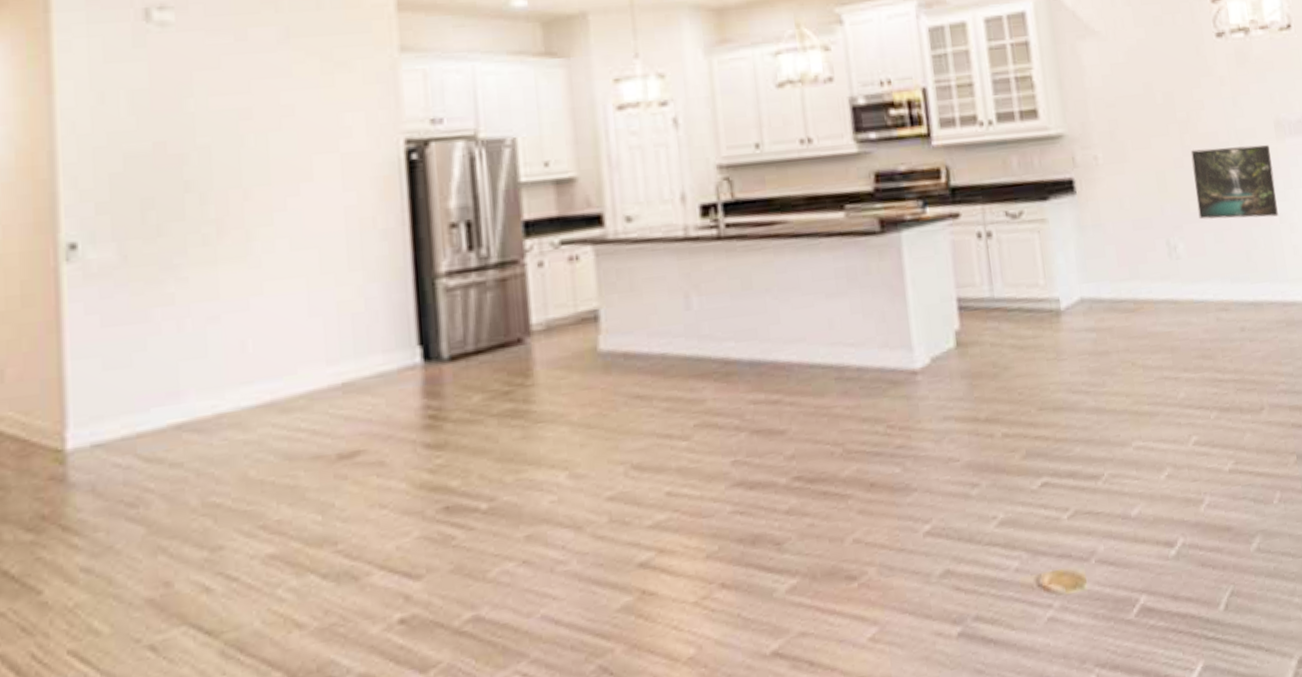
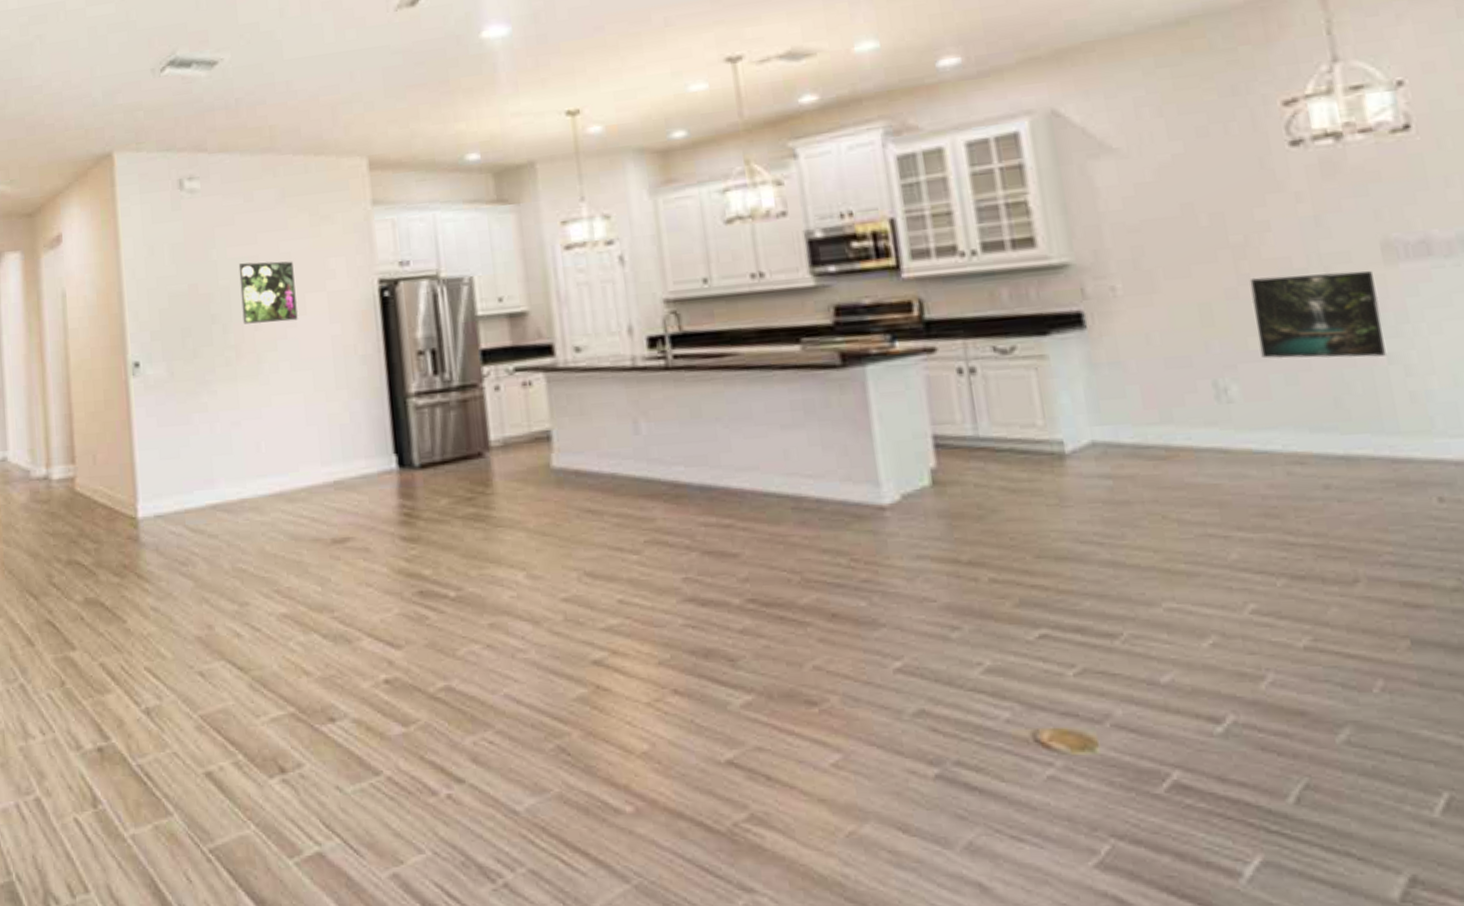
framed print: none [224,115,302,193] -> present [238,261,298,324]

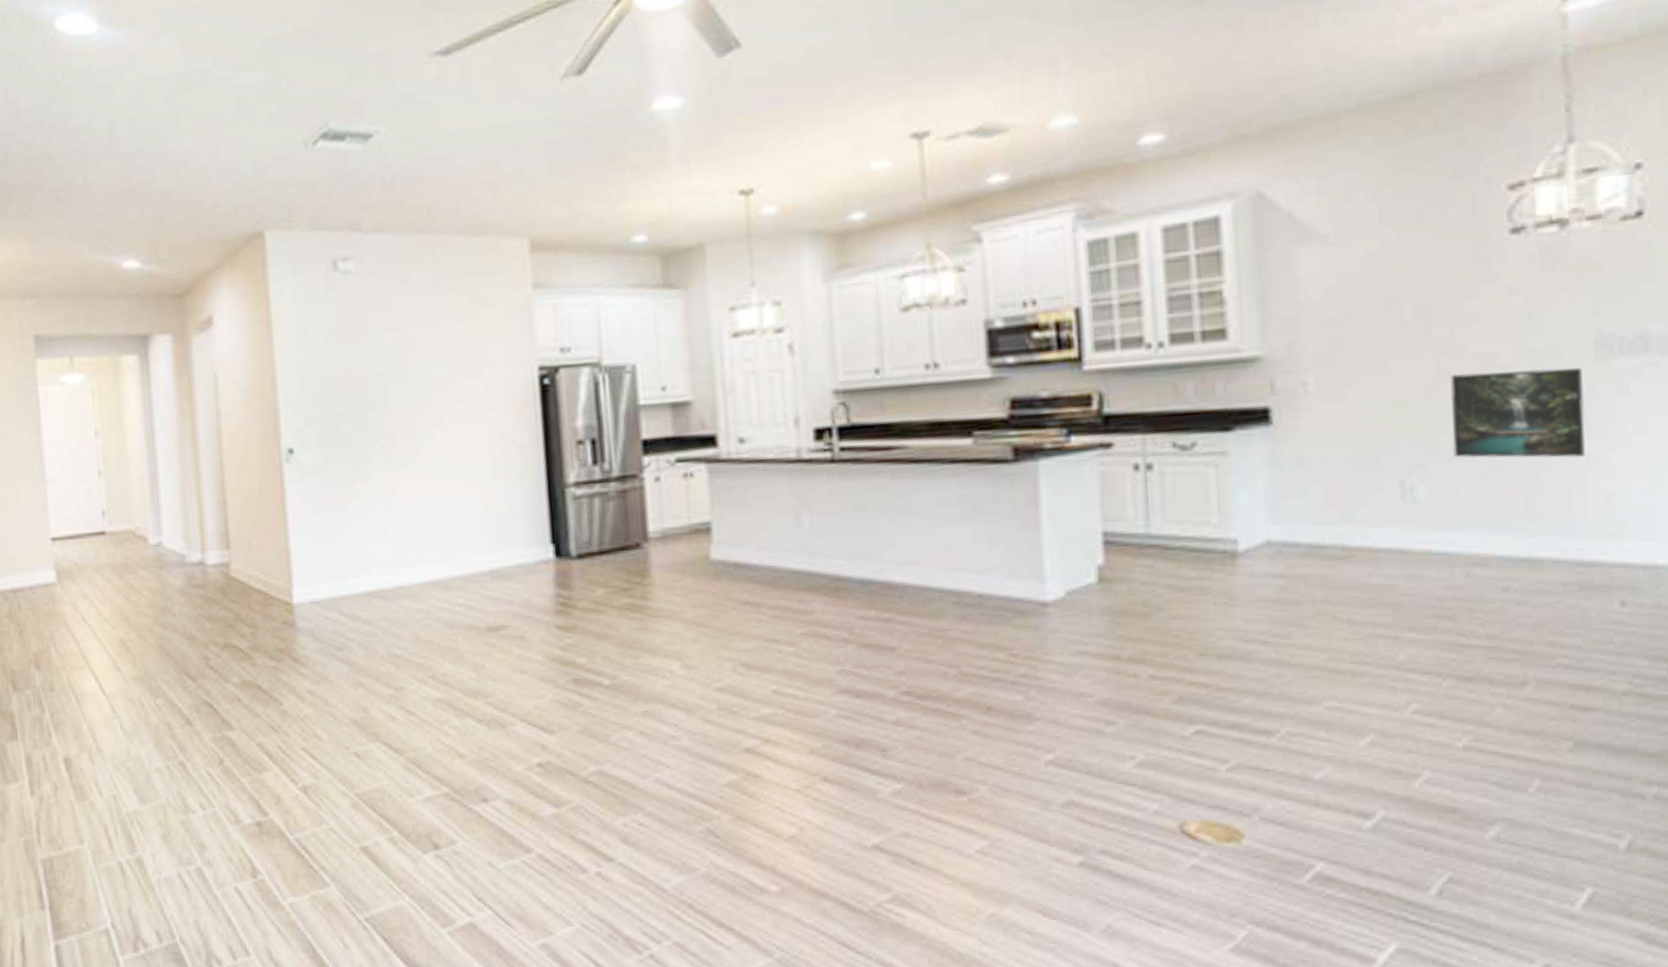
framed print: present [238,261,298,324] -> none [394,346,455,411]

